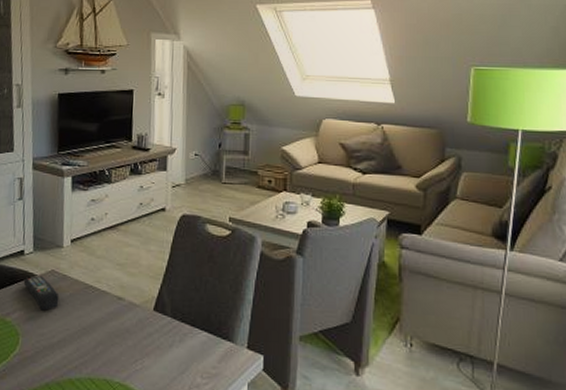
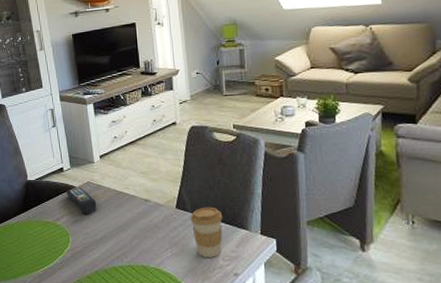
coffee cup: none [168,311,207,373] -> present [190,207,223,257]

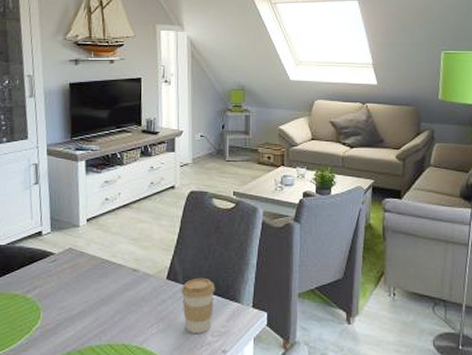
remote control: present [66,187,97,214] -> none [42,254,78,286]

